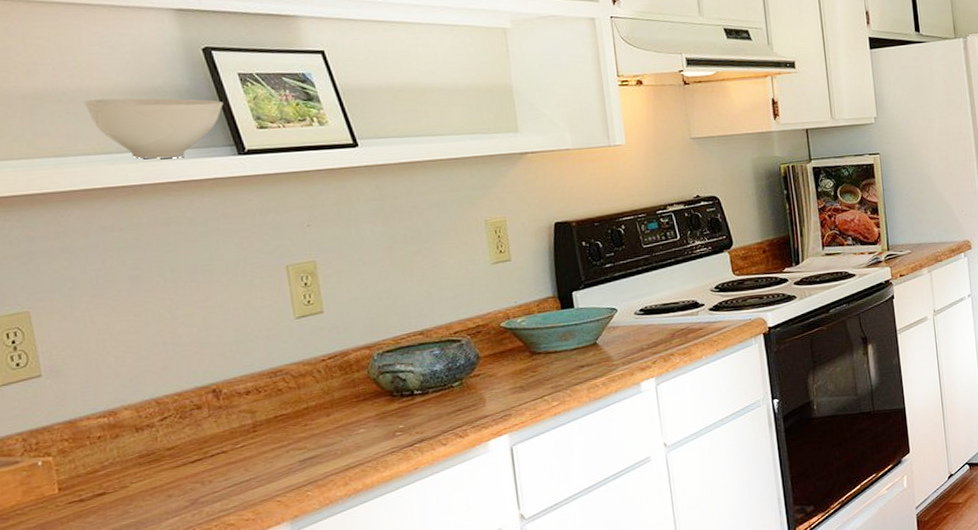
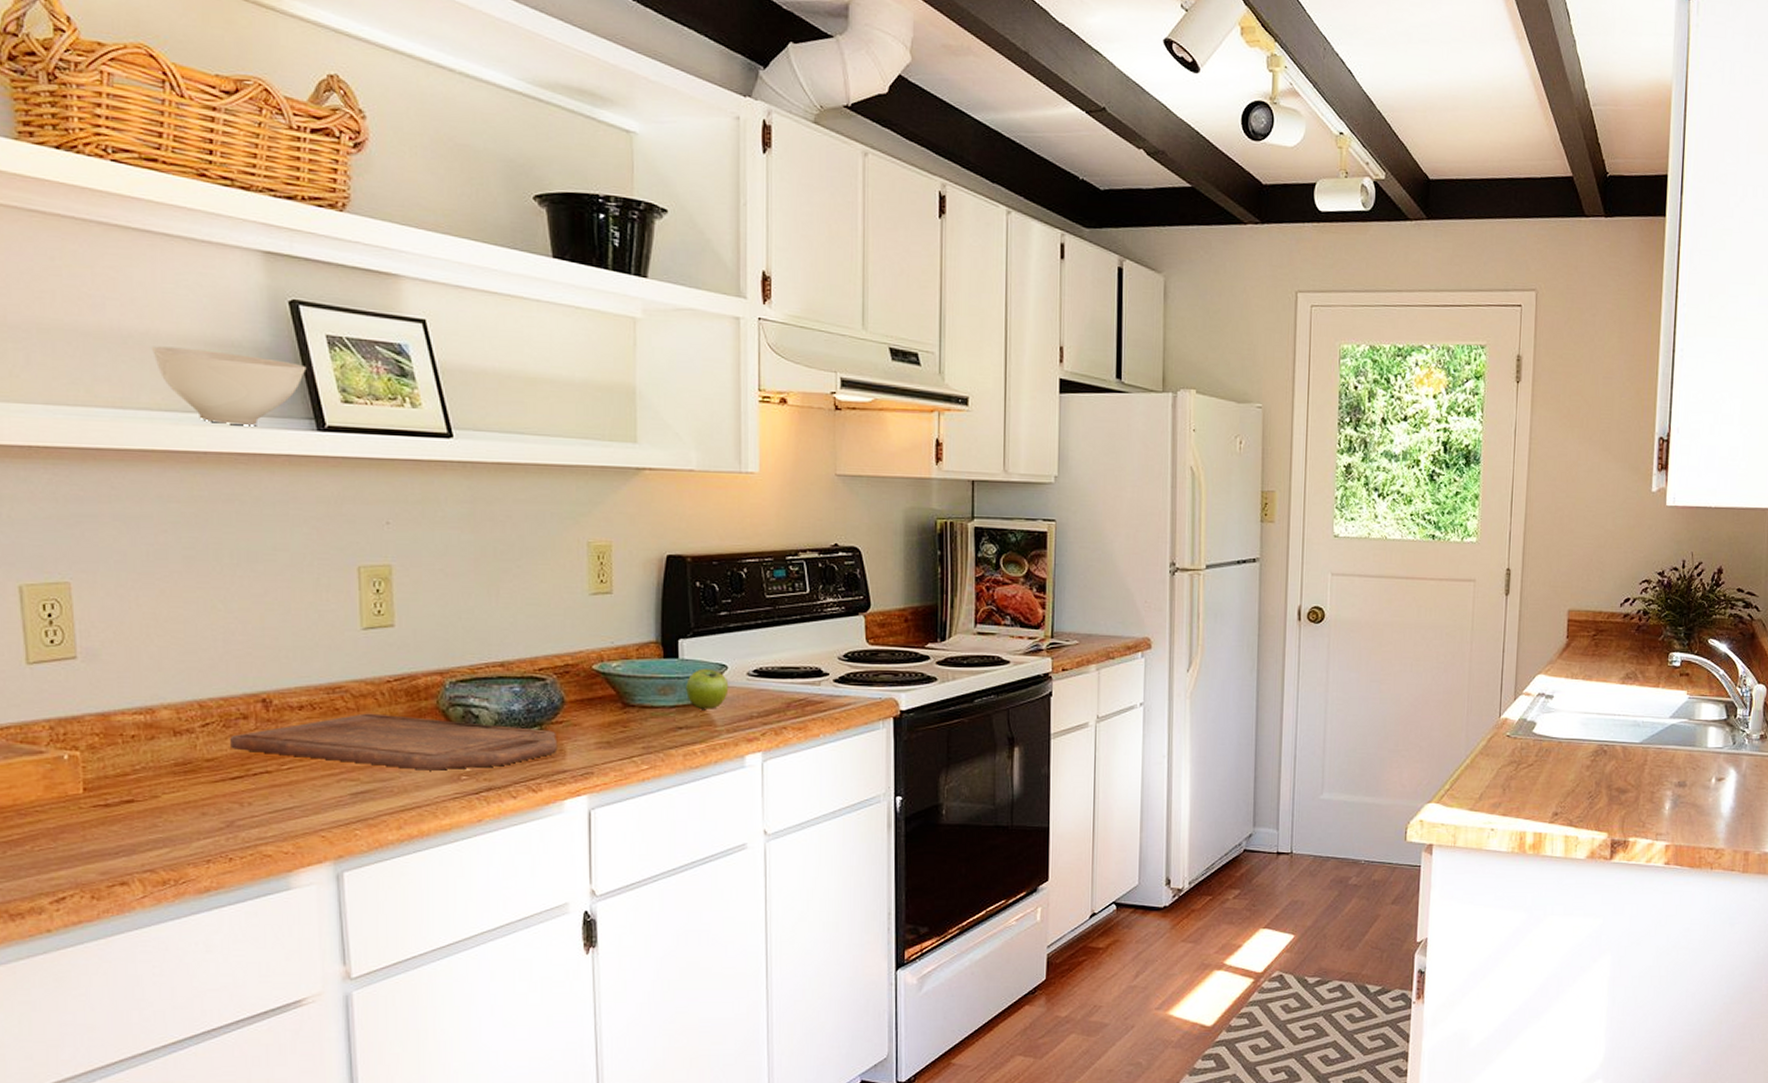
cutting board: none [186,383,478,437] -> present [229,713,558,771]
fruit: none [583,313,621,349] -> present [686,668,729,709]

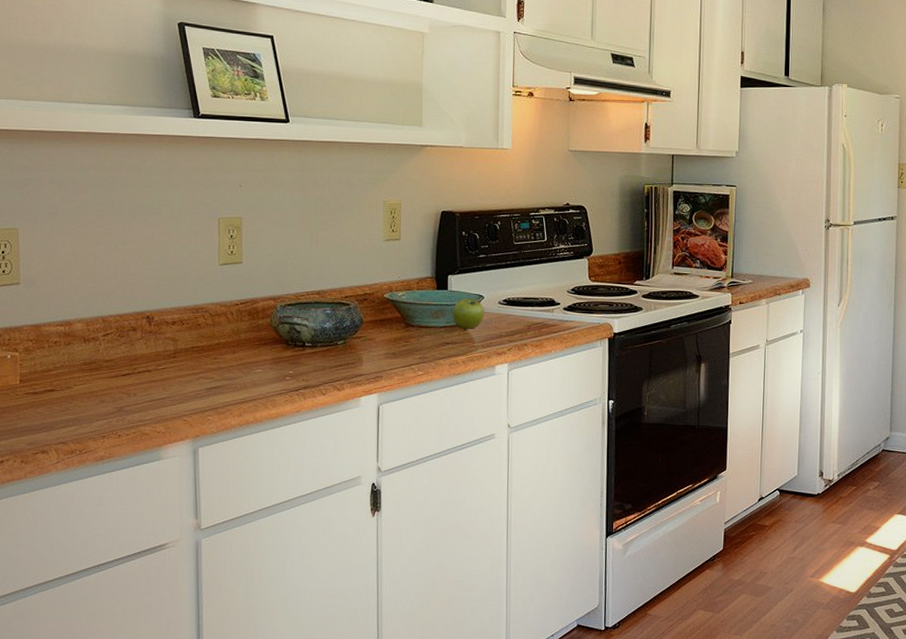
bowl: present [151,346,307,425] -> none [81,57,188,114]
cutting board: present [229,713,558,771] -> none [122,328,357,372]

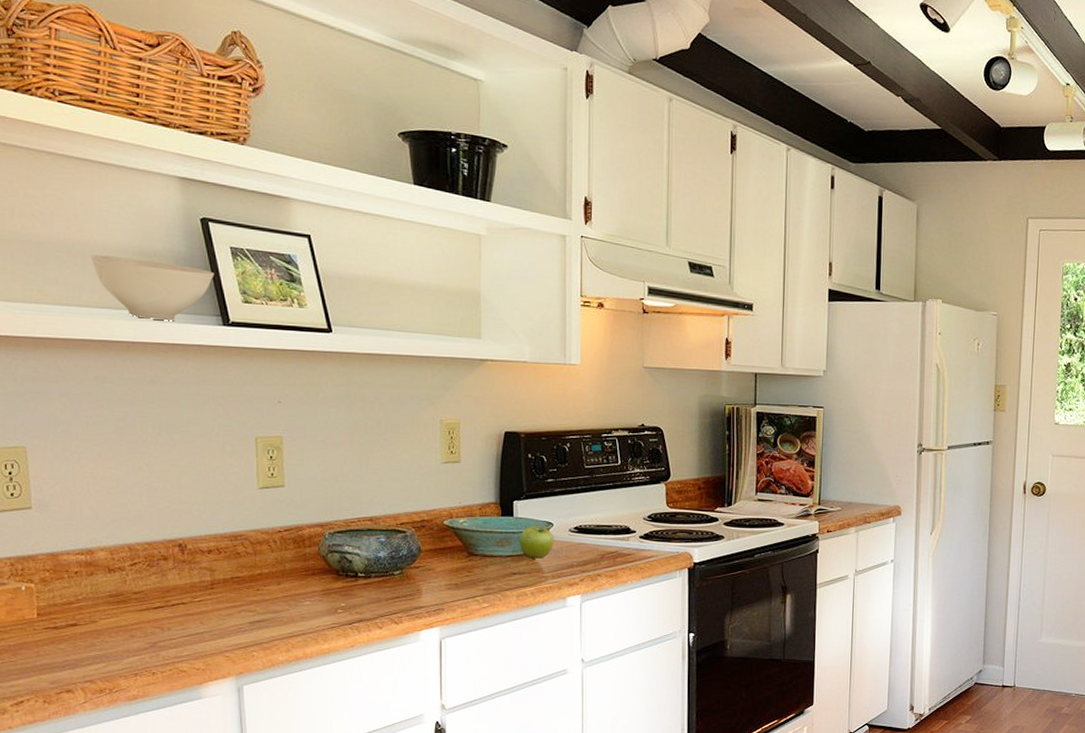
bowl: none [81,57,188,114] -> present [90,254,215,320]

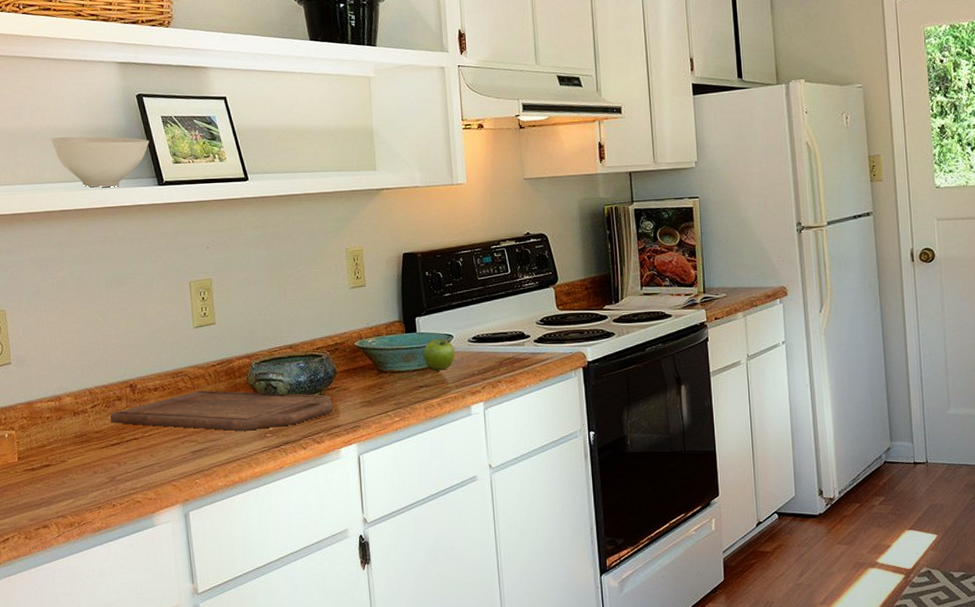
cutting board: none [152,557,415,605] -> present [109,390,333,431]

